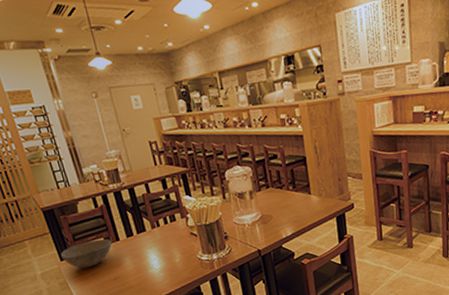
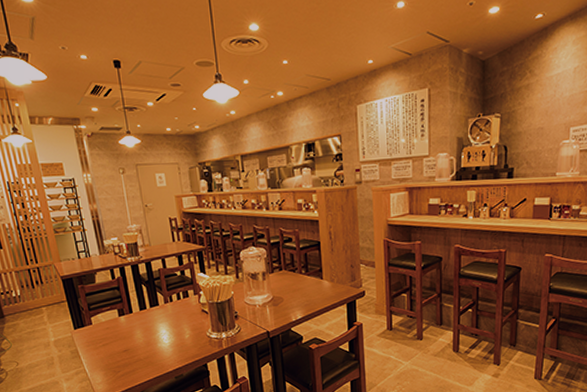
soup bowl: present [60,238,112,269] -> none [75,310,125,338]

